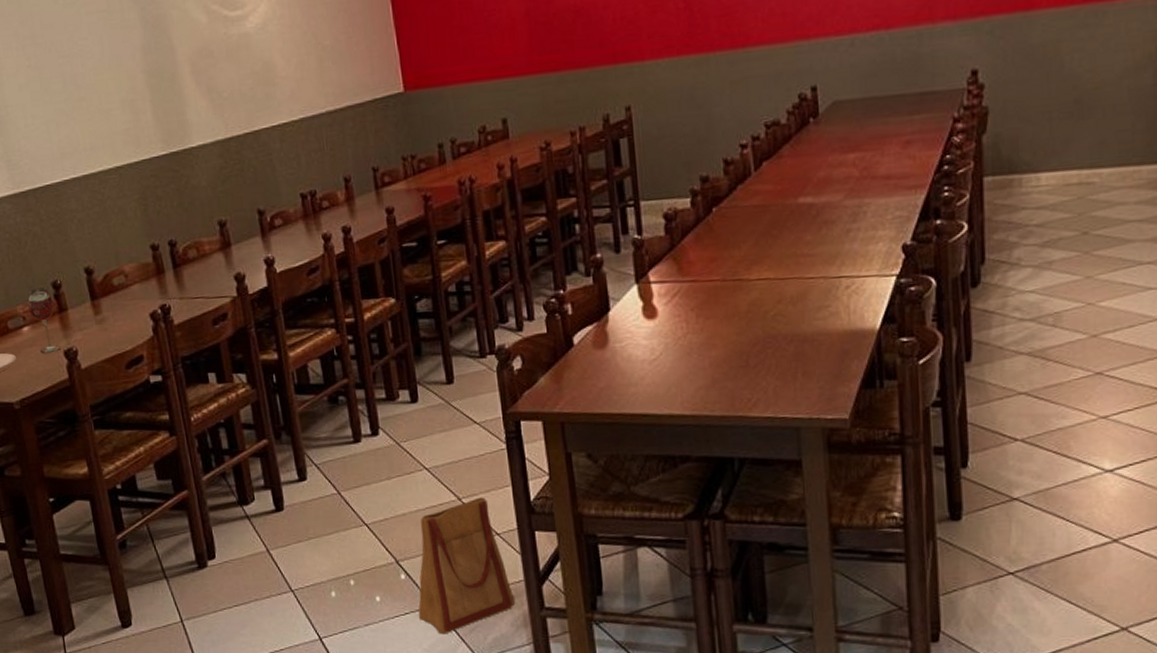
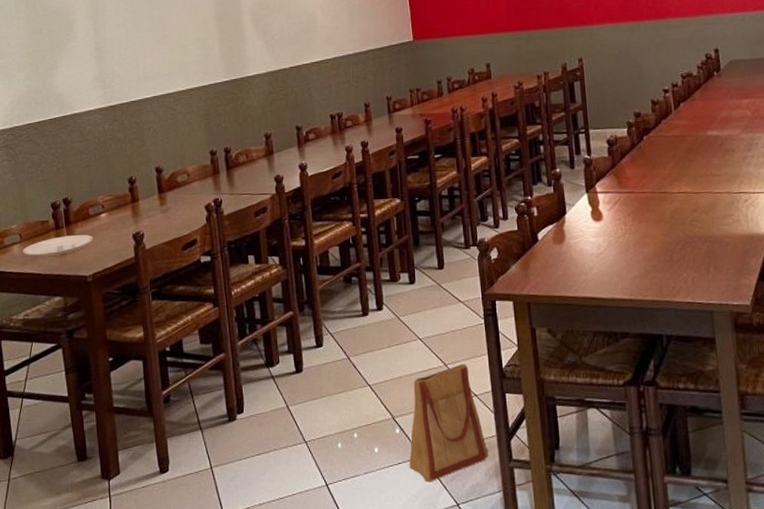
wineglass: present [27,287,61,353] -> none [107,182,130,235]

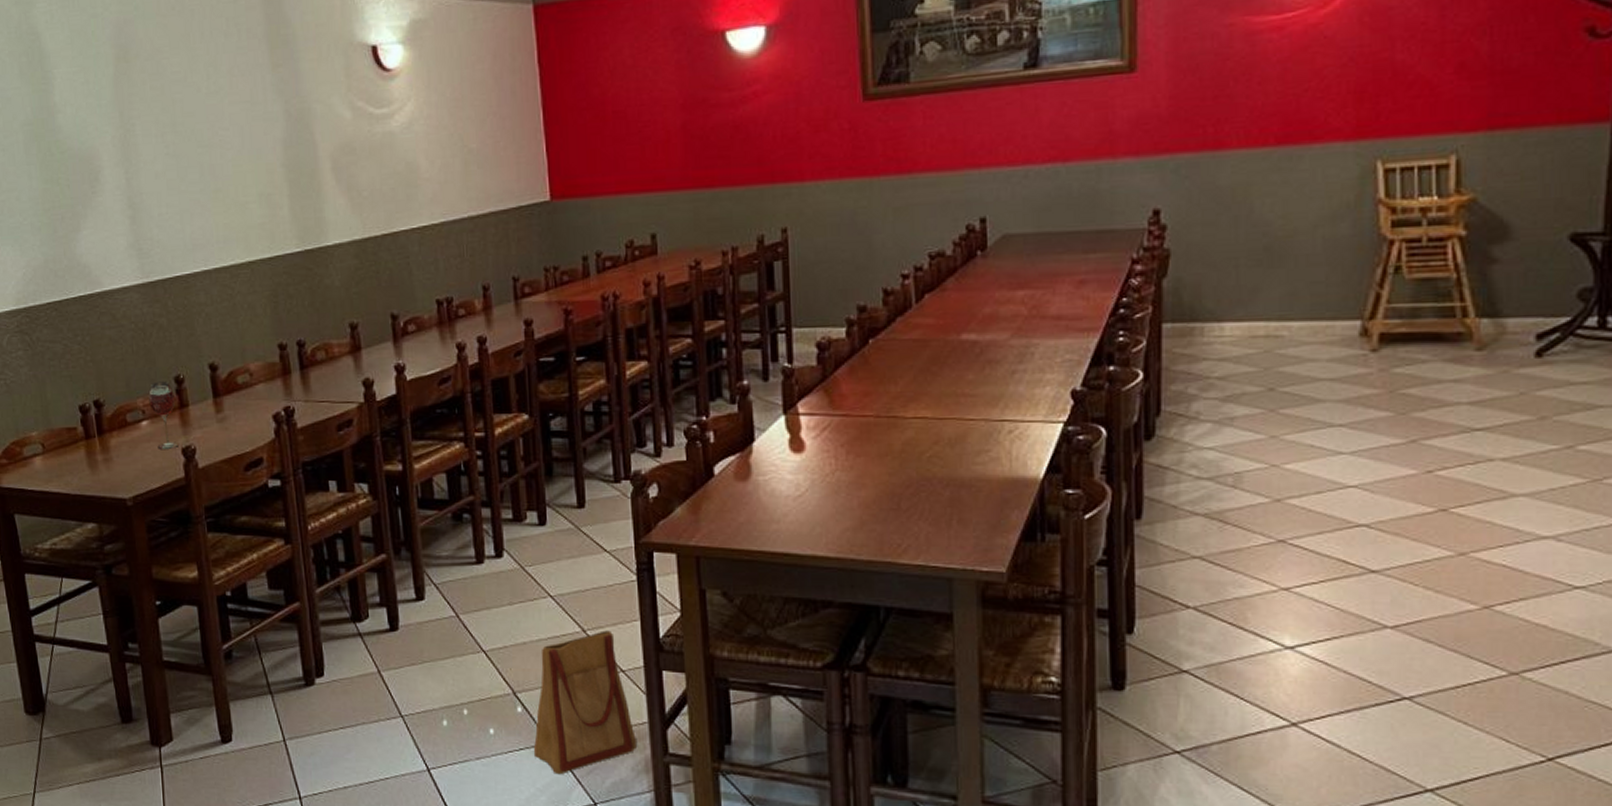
plate: present [22,235,93,258] -> none [46,447,133,474]
wineglass: none [107,182,130,235] -> present [148,381,179,449]

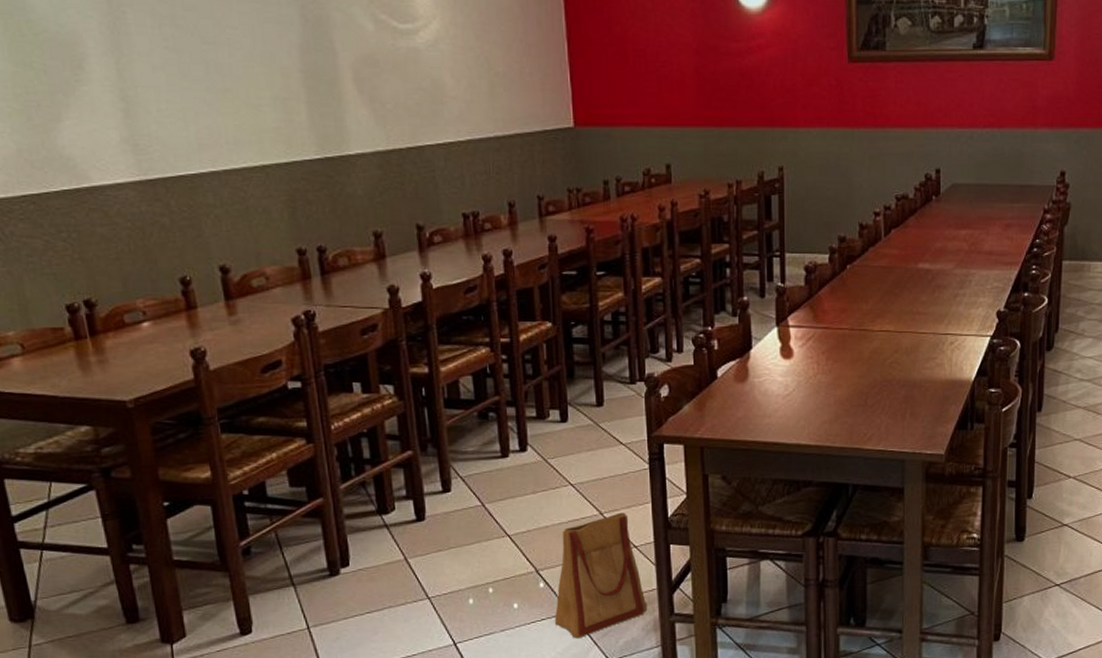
wineglass: present [148,381,179,449] -> none [150,282,186,351]

